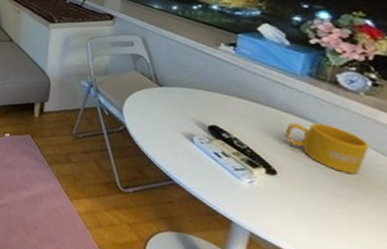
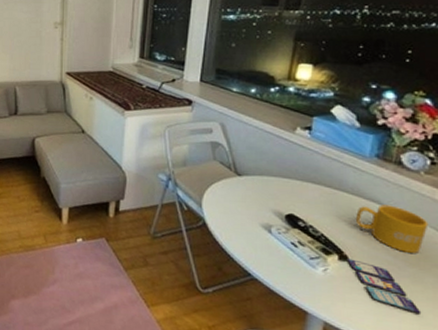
smartphone: none [275,173,362,237] -> present [347,259,422,315]

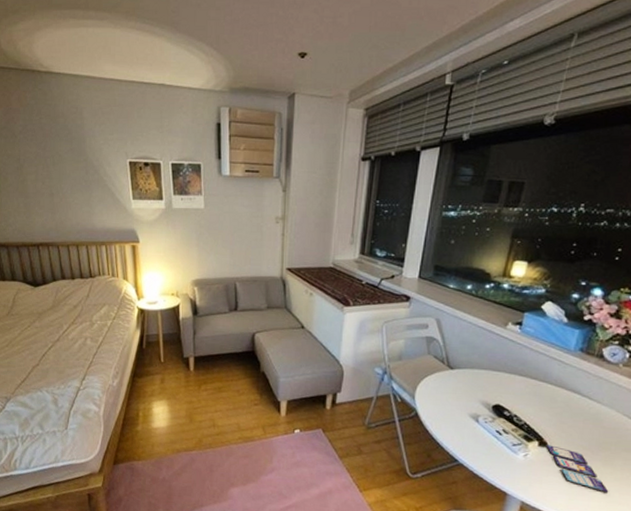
mug: present [356,205,429,253] -> none [557,395,622,439]

